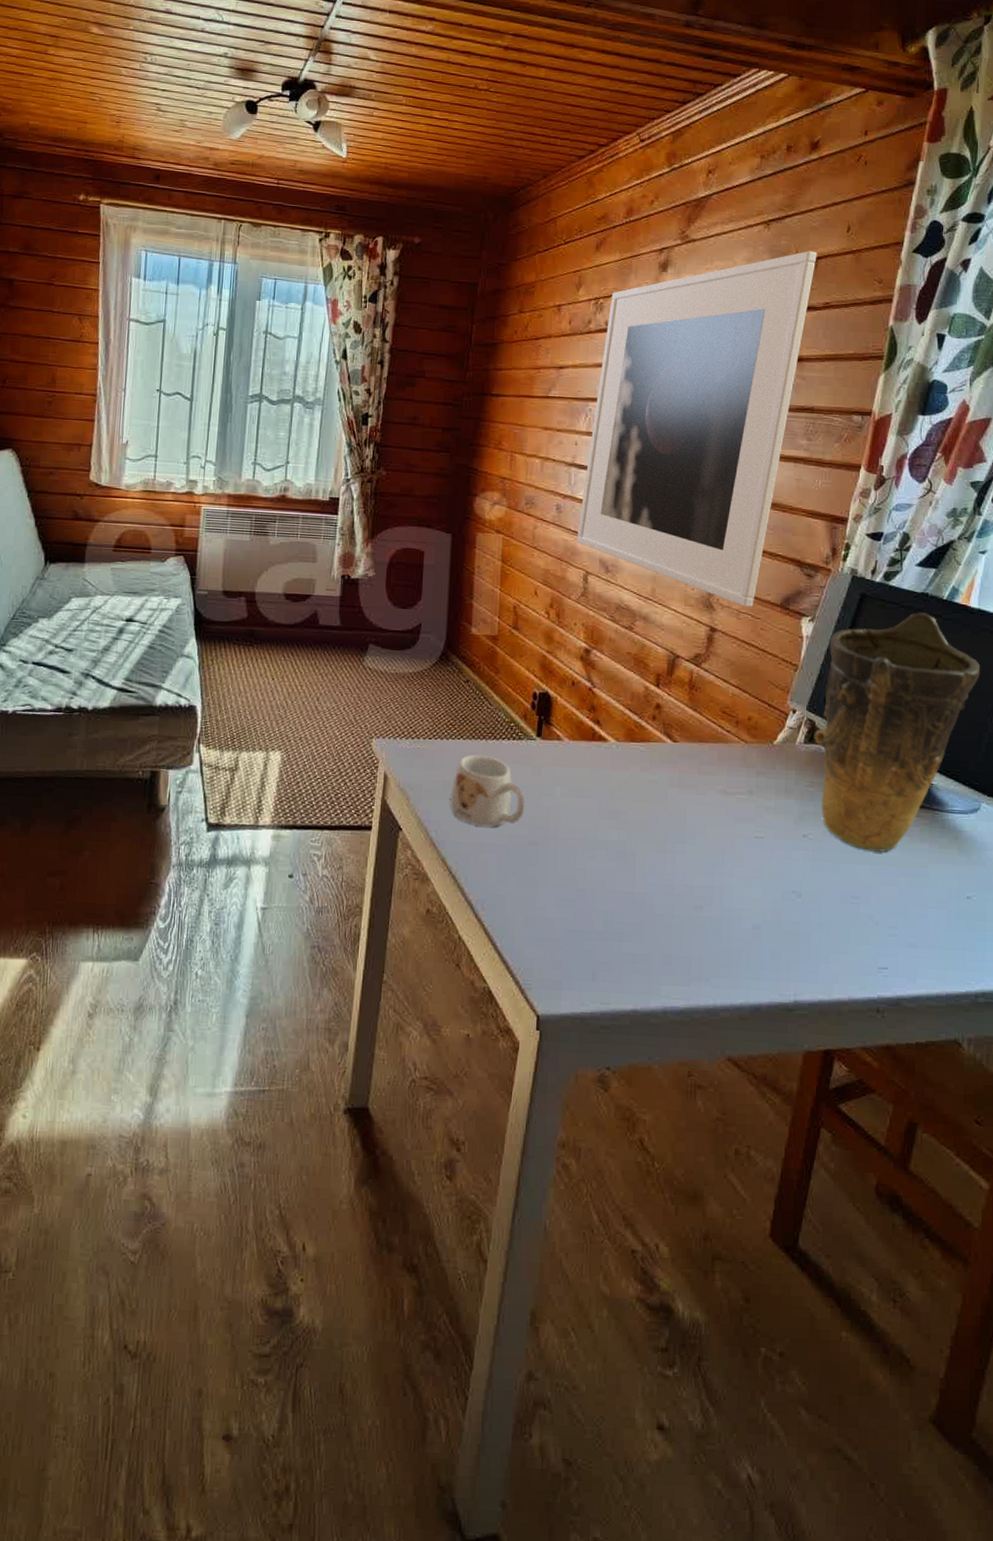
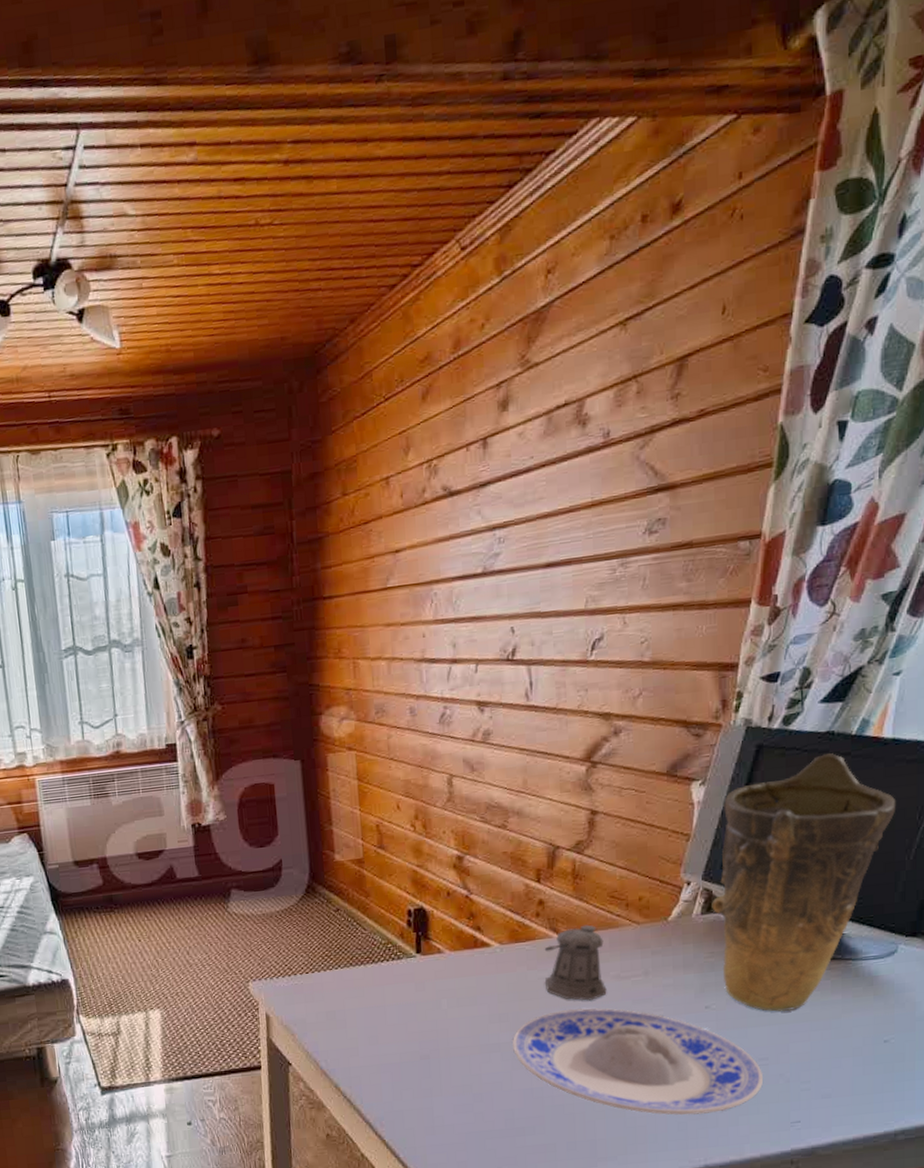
mug: present [450,754,524,827] -> none [335,980,412,1049]
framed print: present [576,251,817,607] -> none [435,347,687,782]
plate: none [619,816,854,947] -> present [513,1008,764,1116]
pepper shaker: none [655,735,713,811] -> present [544,924,607,1001]

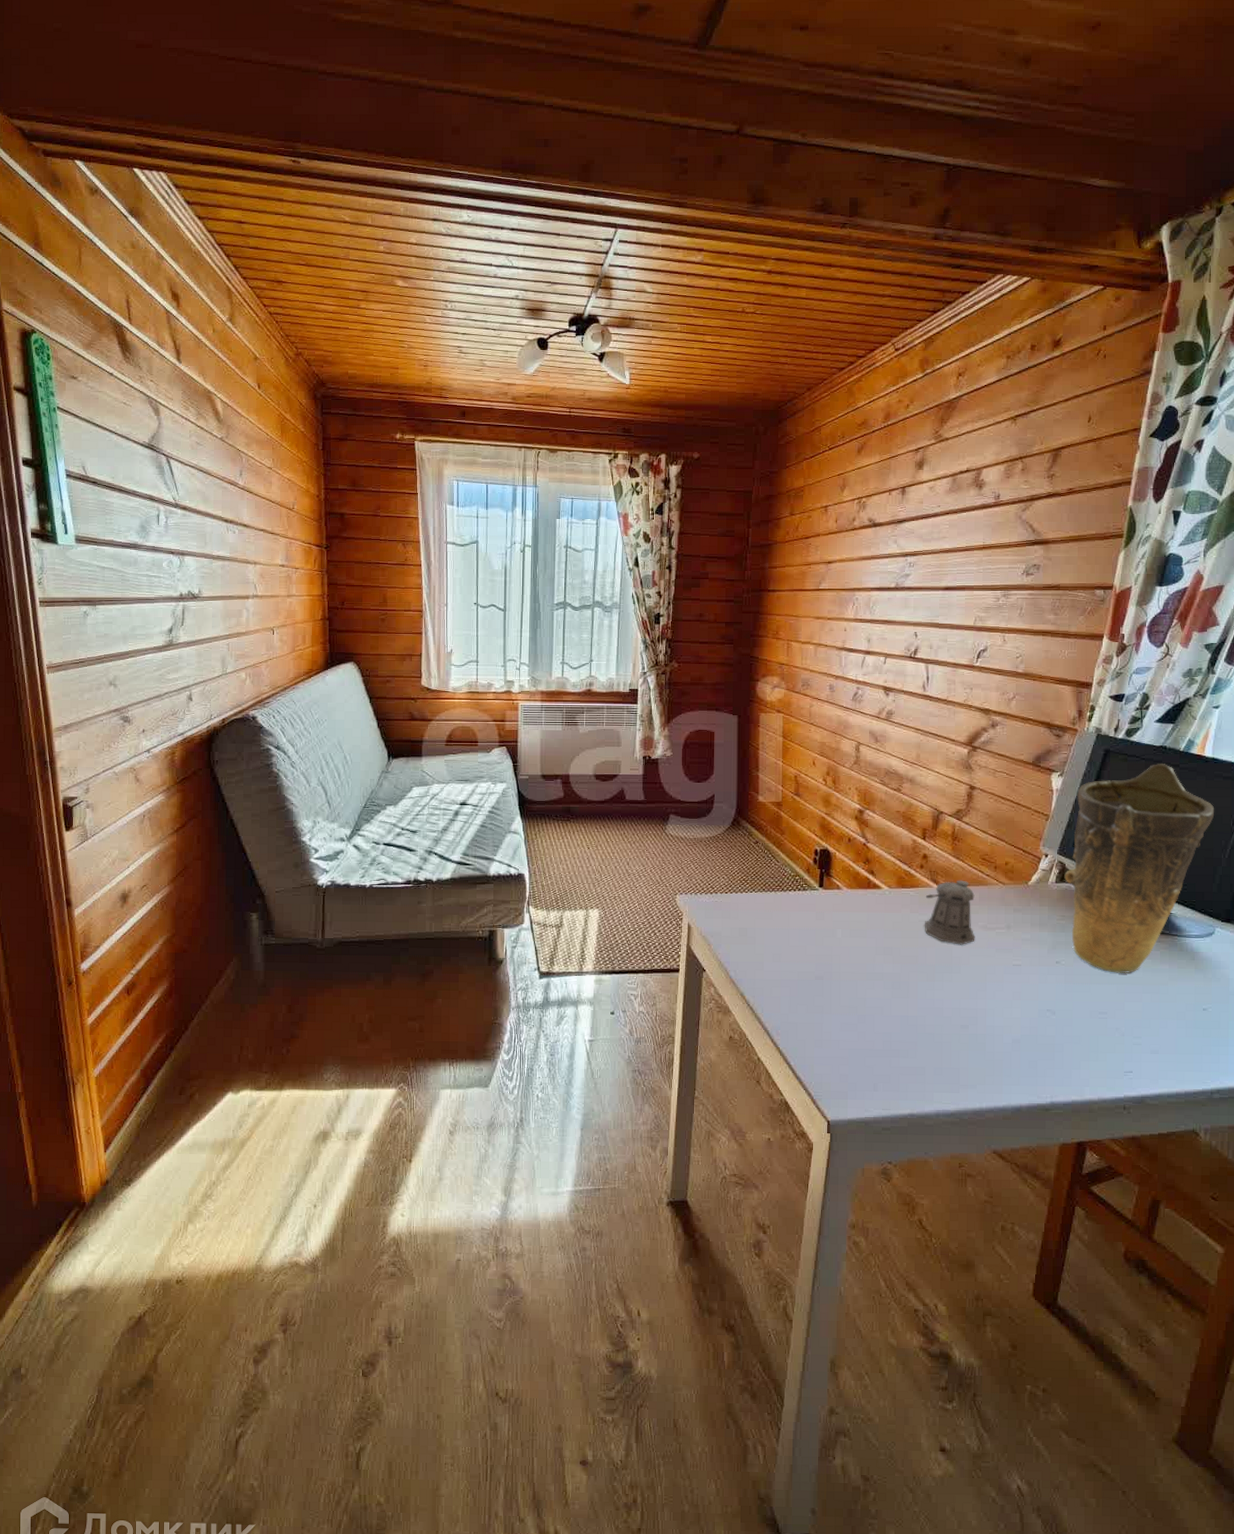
plate: present [513,1008,764,1116] -> none [894,950,1103,1056]

